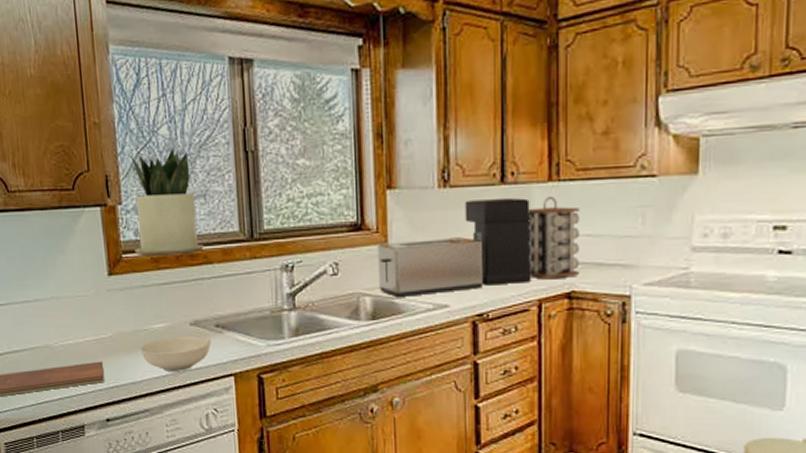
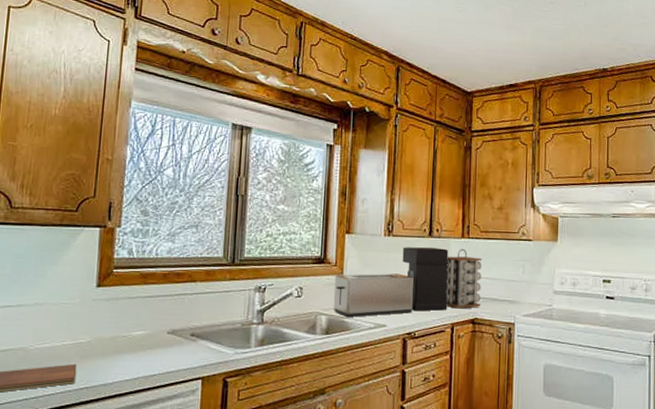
planter: present [131,148,204,256] -> none [126,186,190,273]
bowl: present [140,336,212,371] -> none [116,343,185,374]

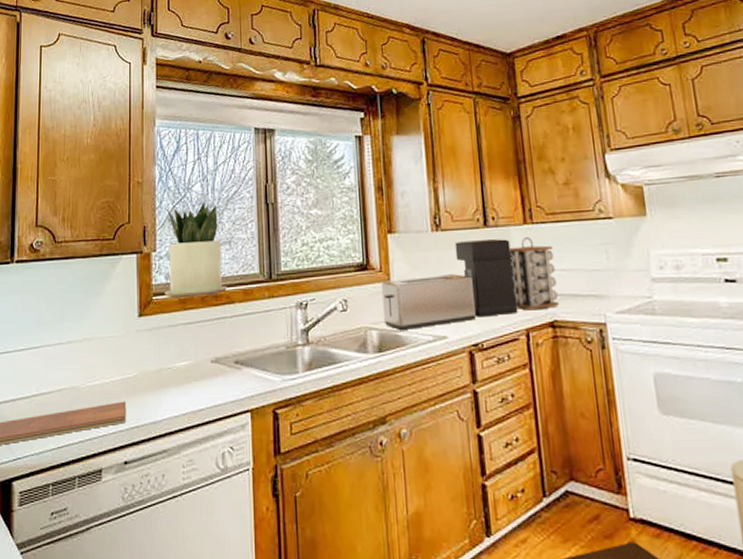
planter: none [126,186,190,273] -> present [164,202,227,298]

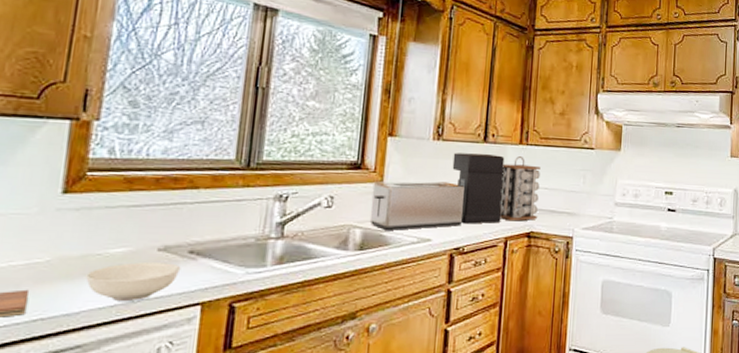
bowl: none [163,373,231,409] -> present [86,262,181,301]
planter: present [164,202,227,298] -> none [104,72,192,178]

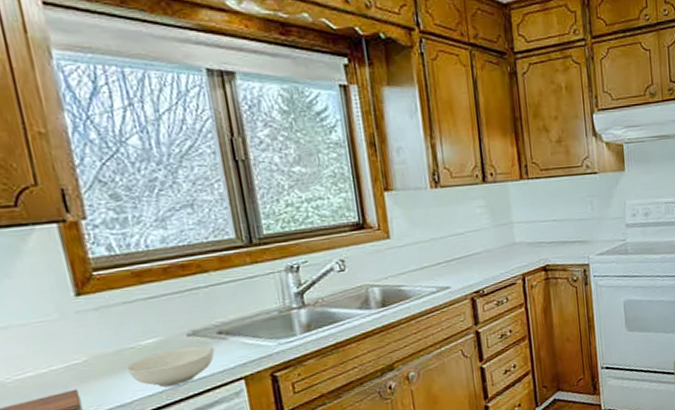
toaster: present [369,181,466,230] -> none [380,228,478,285]
coffee maker: present [452,153,505,224] -> none [454,194,515,267]
spice rack: present [499,156,541,222] -> none [507,192,551,258]

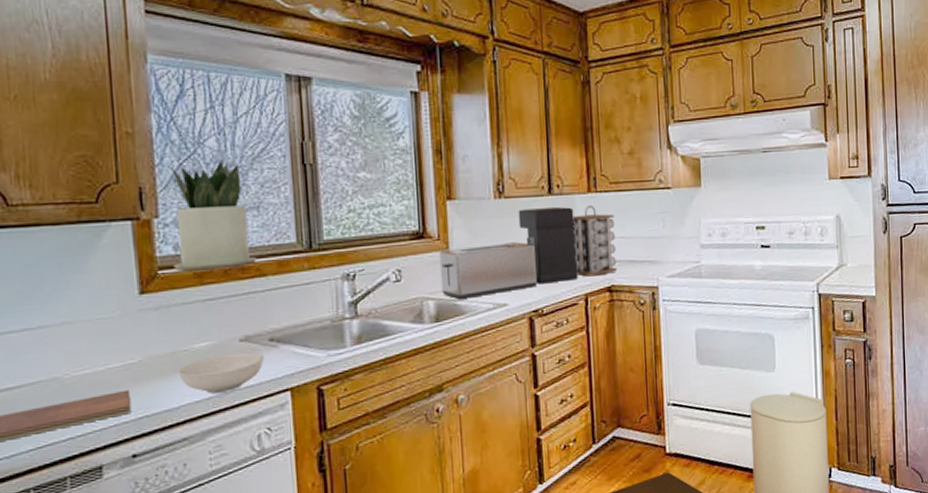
planter: none [94,159,196,272] -> present [171,160,256,272]
toaster: none [380,228,478,285] -> present [439,242,538,299]
coffee maker: none [454,194,515,267] -> present [518,206,579,284]
spice rack: none [507,192,551,258] -> present [572,206,617,277]

